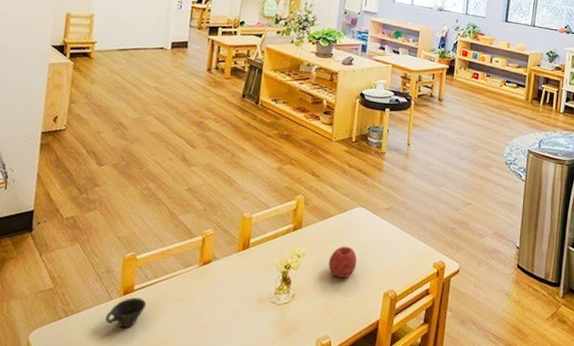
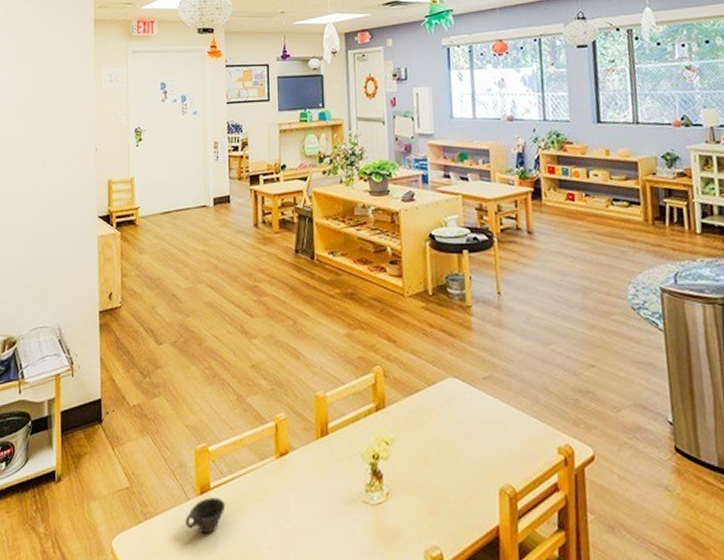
fruit: present [328,246,357,279] -> none [424,428,459,471]

